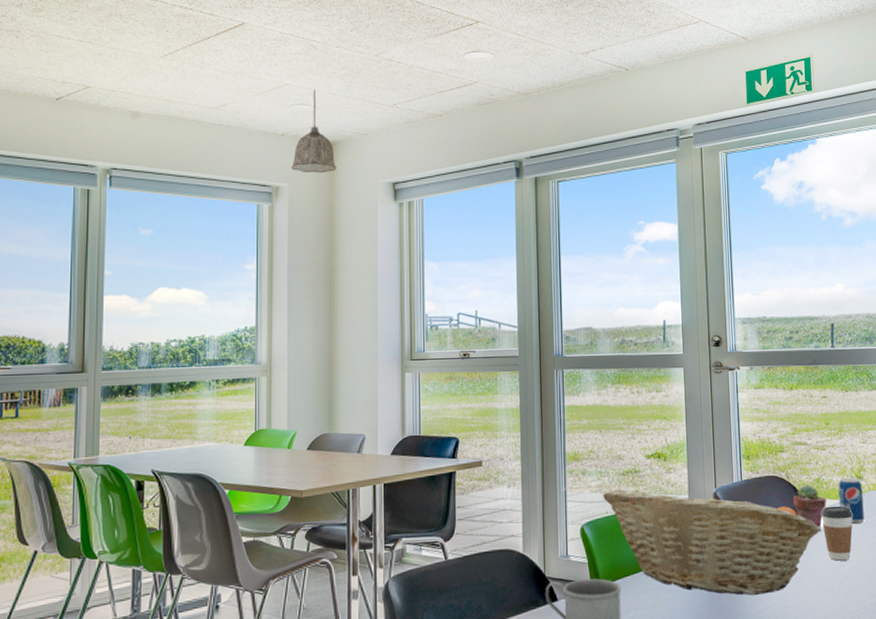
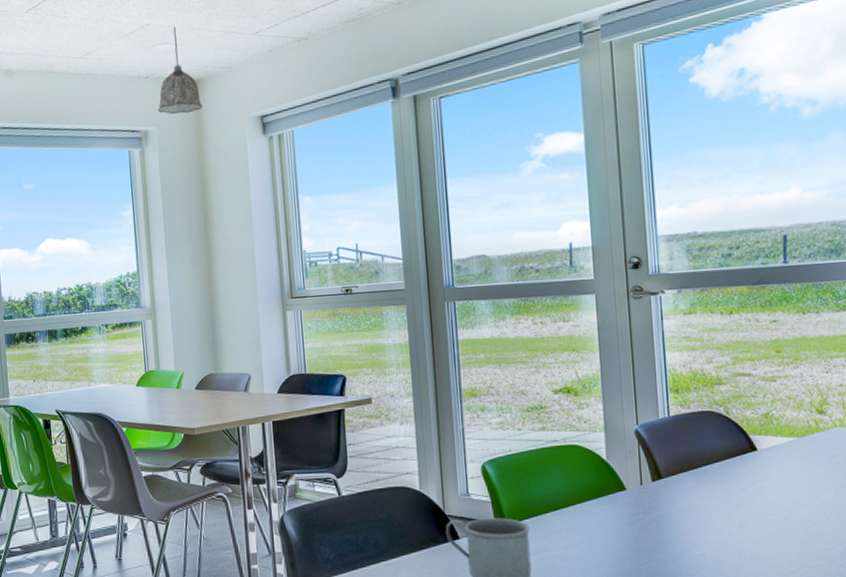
fruit basket: present [602,489,821,595] -> none [504,426,770,540]
potted succulent: present [792,485,827,528] -> none [733,421,778,469]
coffee cup: present [821,505,853,561] -> none [771,444,812,505]
beverage can: present [838,477,864,524] -> none [793,412,828,464]

